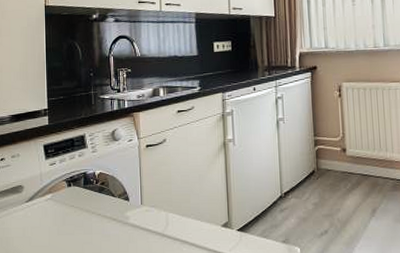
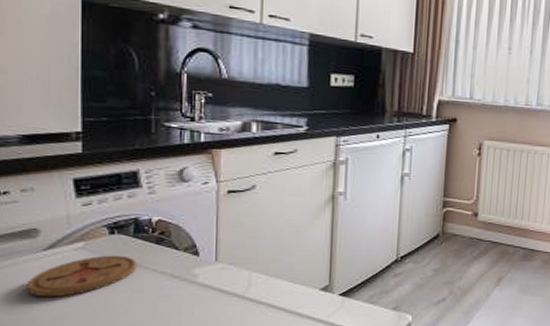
coaster: none [16,203,86,240] -> present [26,255,136,298]

